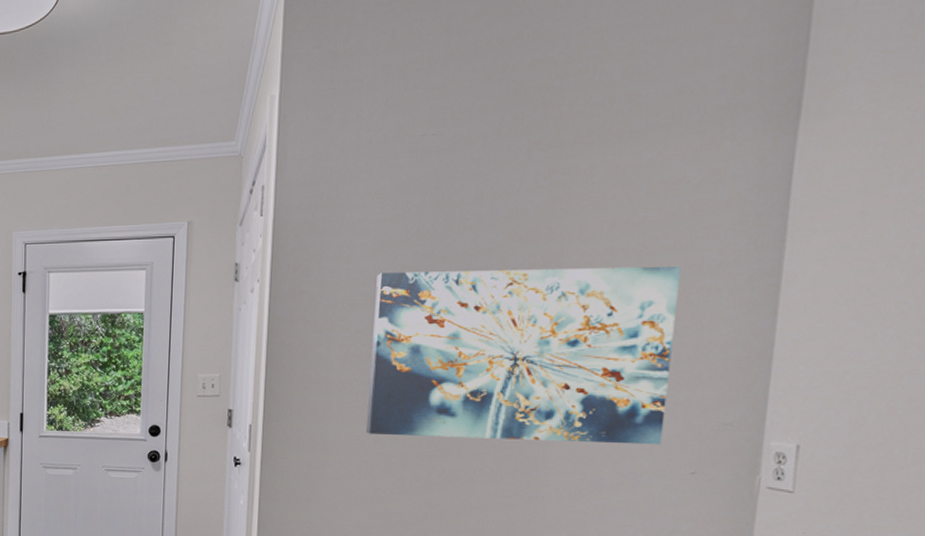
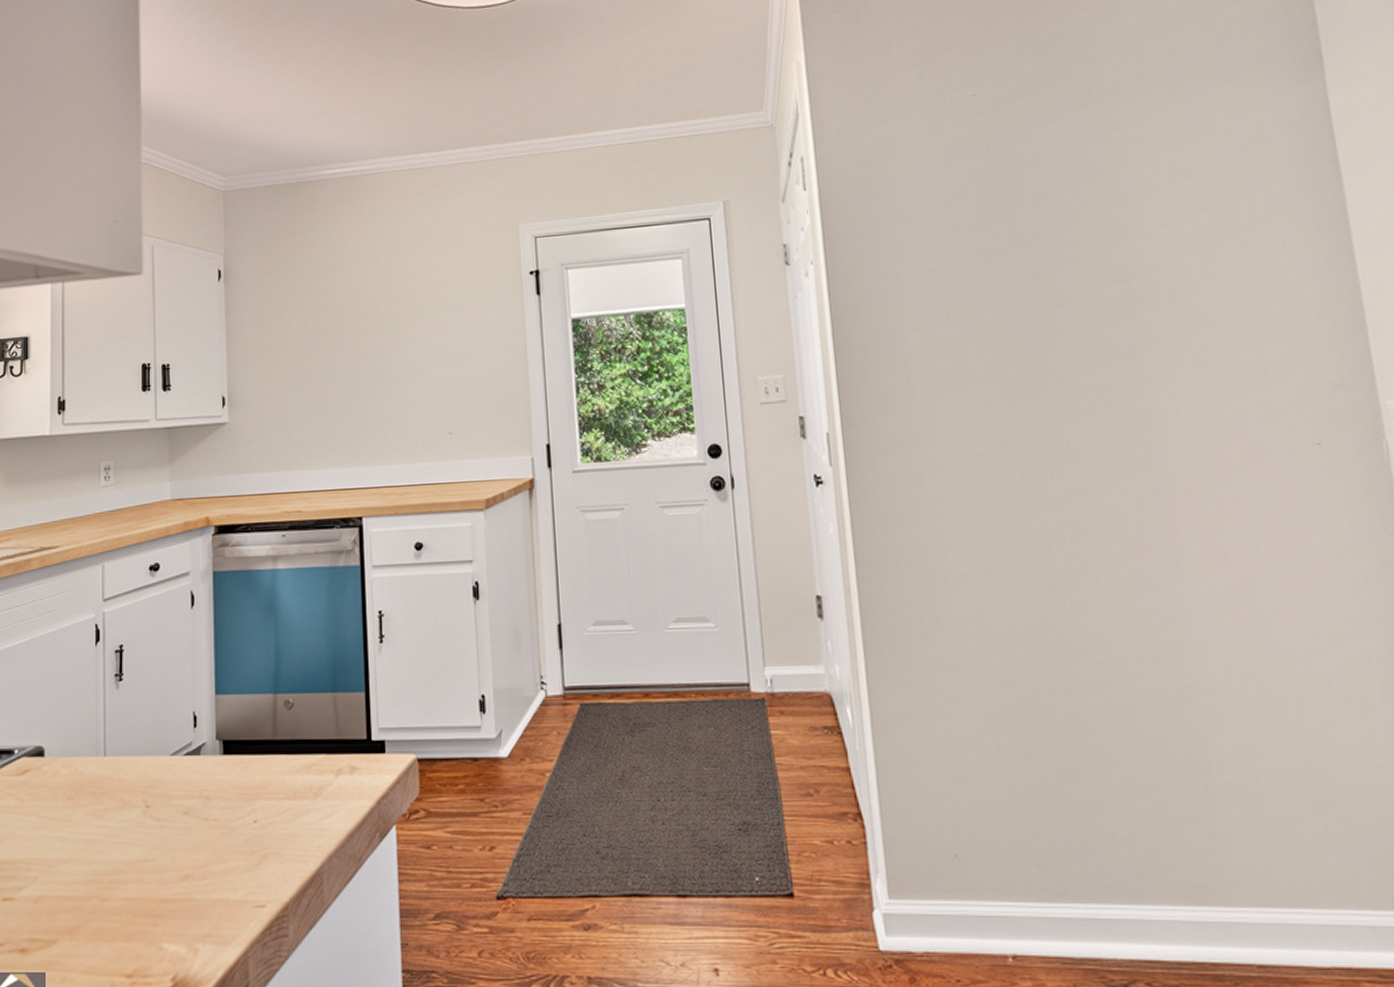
wall art: present [365,265,680,445] -> none [941,217,1279,432]

